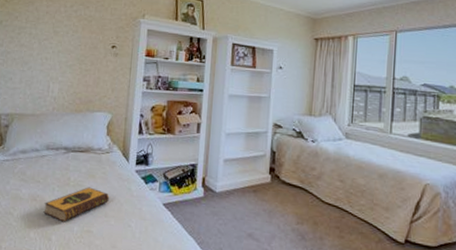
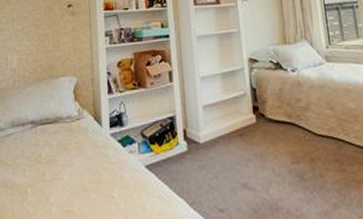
hardback book: present [43,187,110,222] -> none [16,161,87,206]

